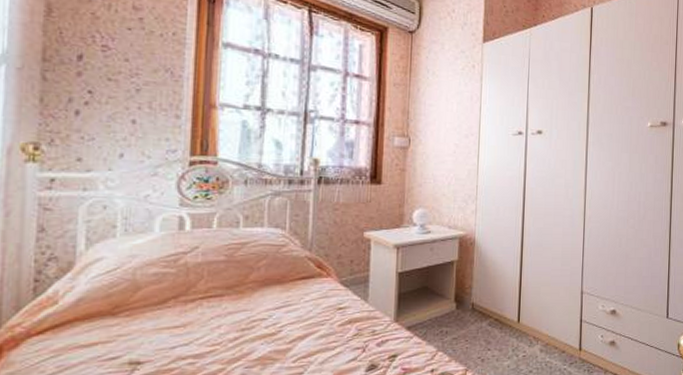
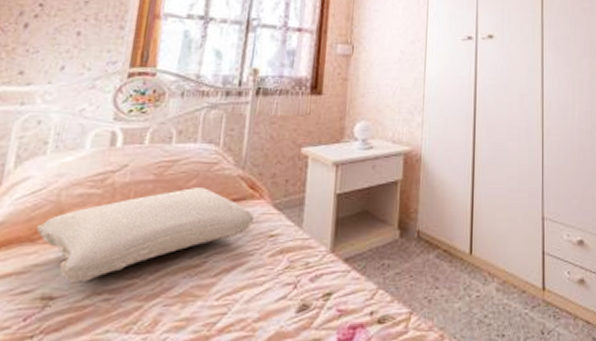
pillow: none [115,267,323,349] -> present [35,188,254,282]

